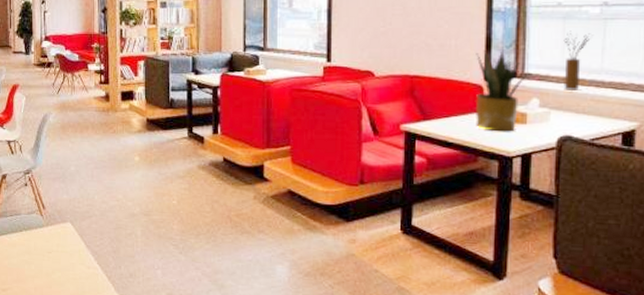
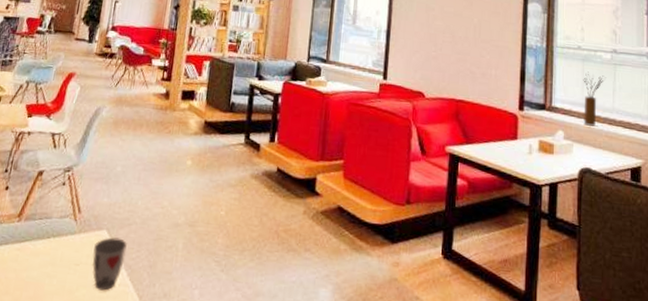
cup: none [62,228,91,273] -> present [91,237,127,291]
planter: present [475,47,528,132] -> none [510,80,555,161]

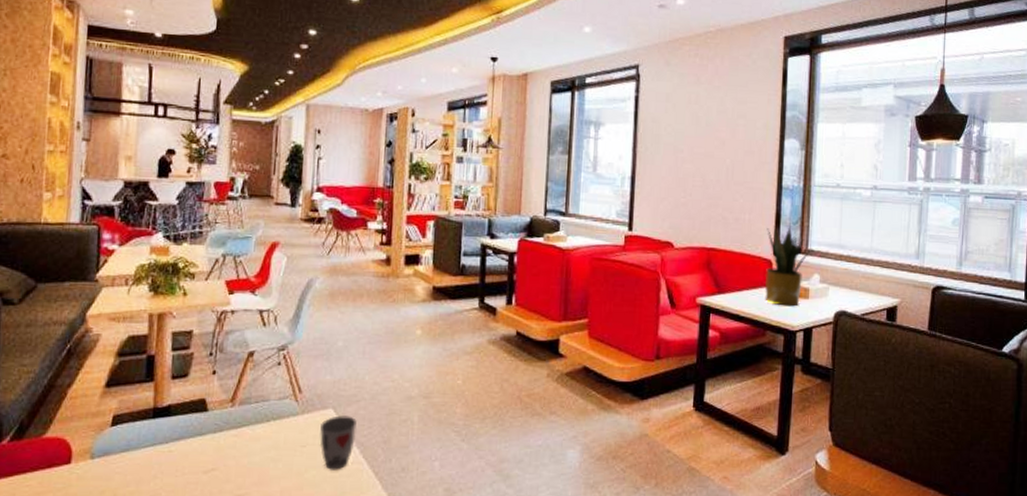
planter: none [510,80,555,161] -> present [765,223,811,307]
vase: present [583,71,606,127] -> none [840,211,865,269]

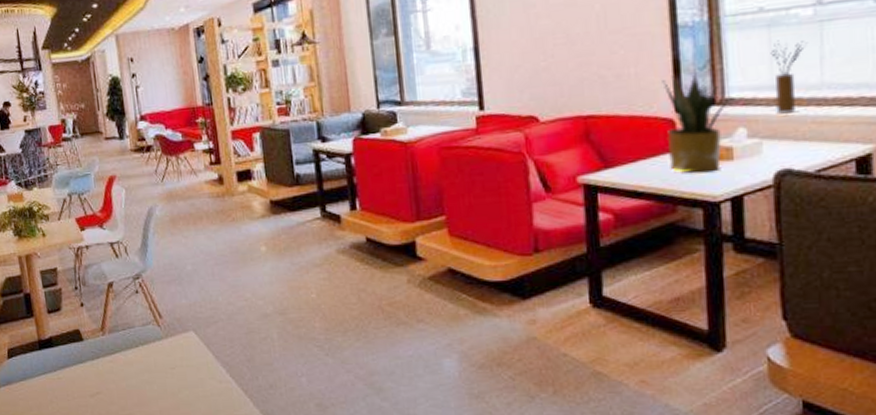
cup: present [319,415,358,470] -> none [185,337,220,390]
vase: none [840,211,865,269] -> present [770,40,807,115]

